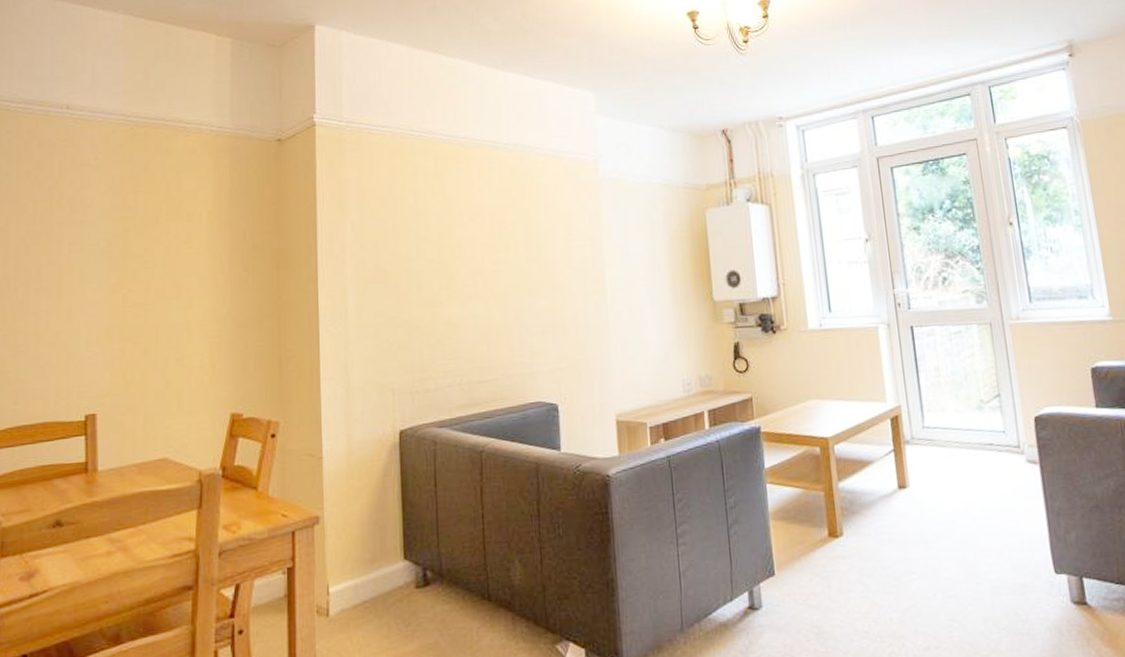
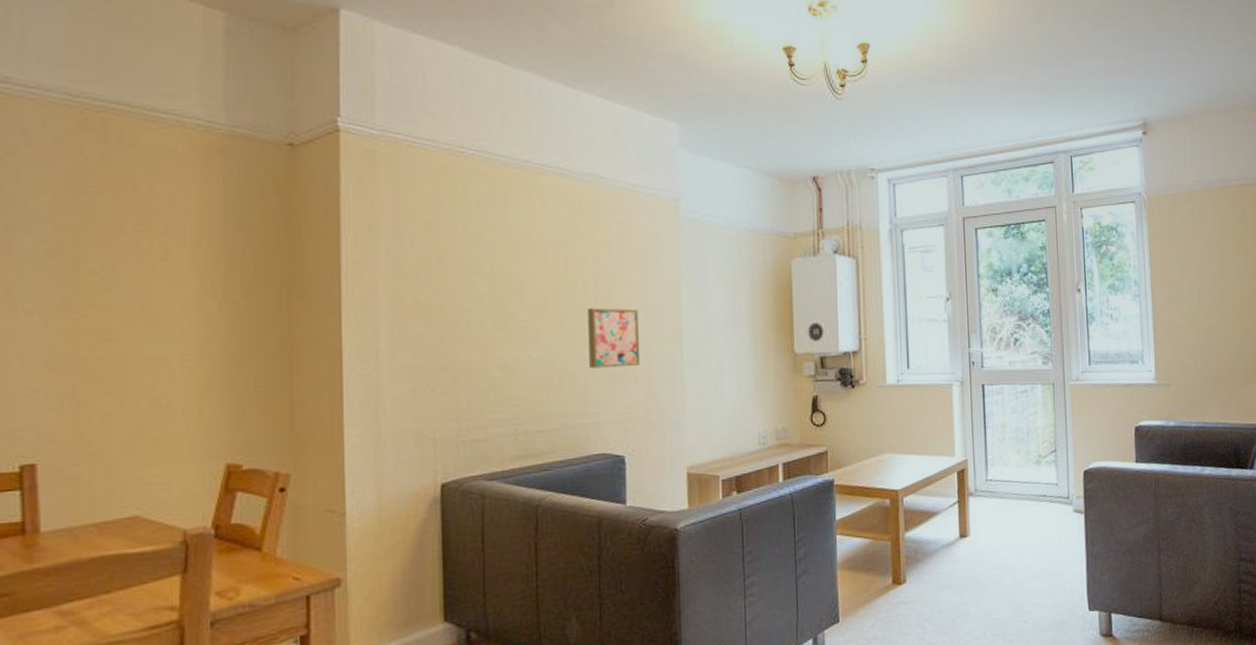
wall art: none [520,264,569,322] -> present [588,308,641,368]

